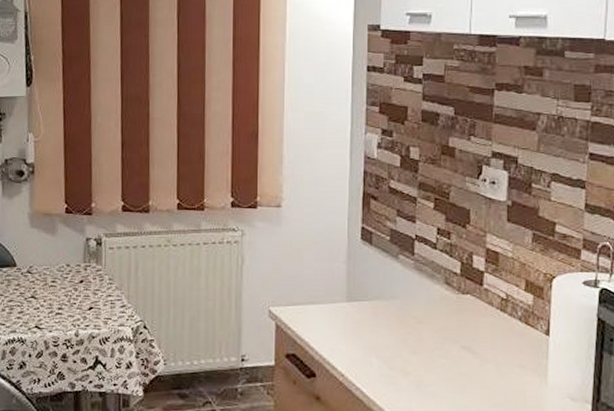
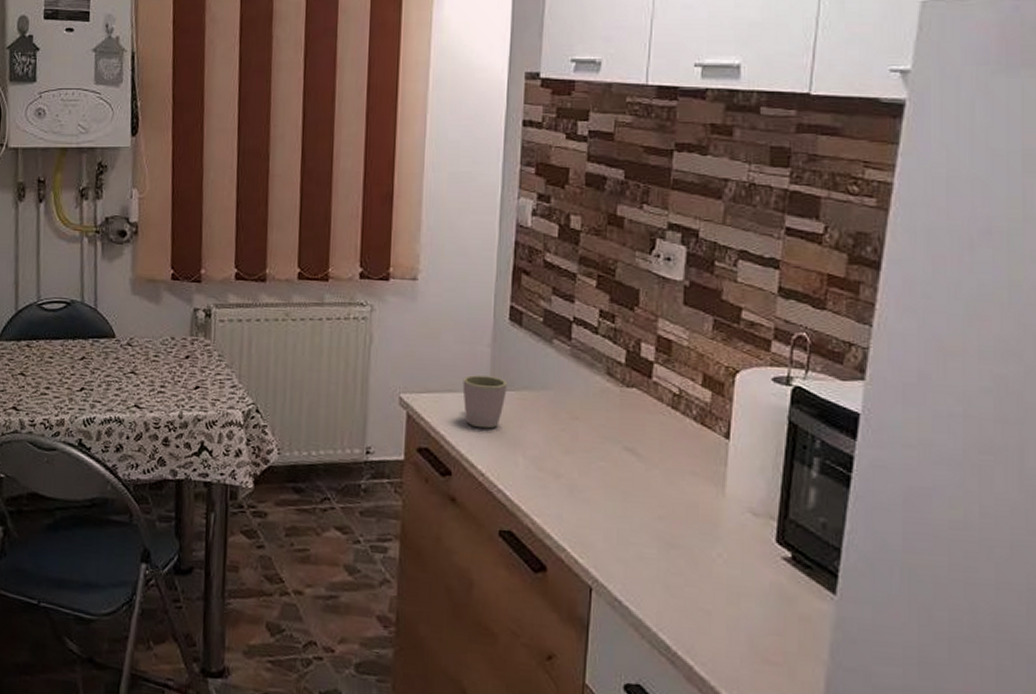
mug: none [323,289,361,335] -> present [462,375,507,429]

